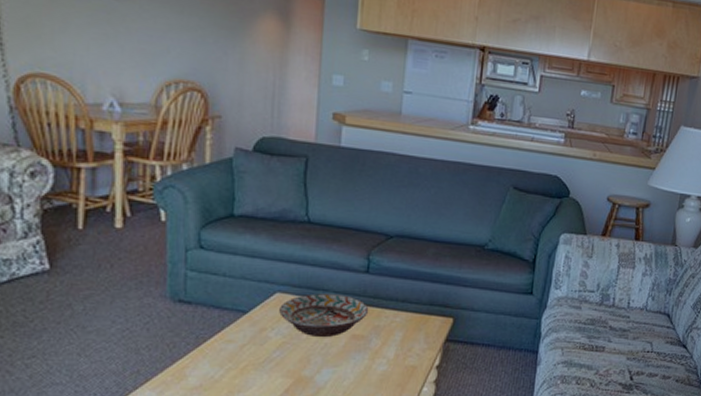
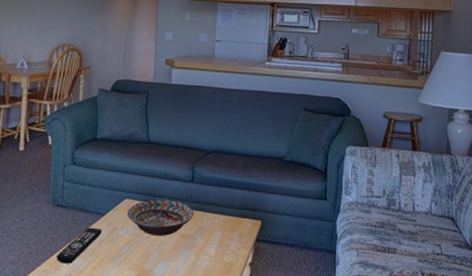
remote control: none [179,328,244,373] -> present [56,227,102,264]

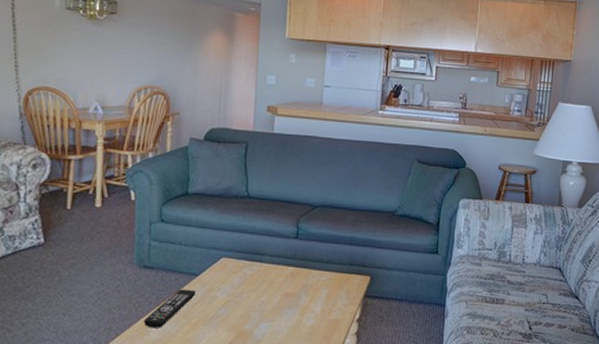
decorative bowl: present [127,199,194,237] -> none [224,257,299,296]

